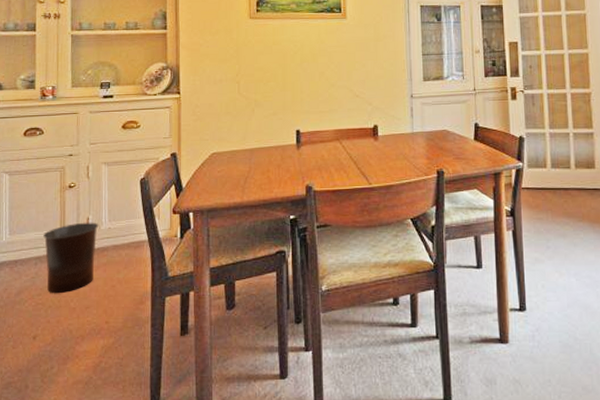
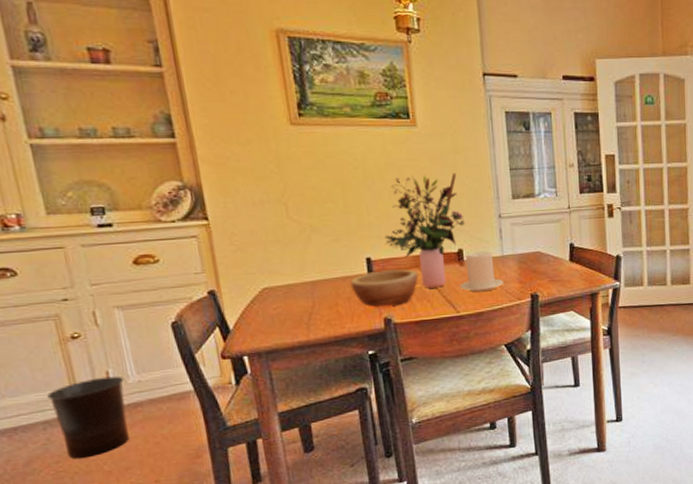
bowl: none [281,140,339,176] -> present [350,268,419,308]
bouquet: none [312,57,381,160] -> present [384,172,465,289]
candle: none [373,127,412,166] -> present [459,251,503,293]

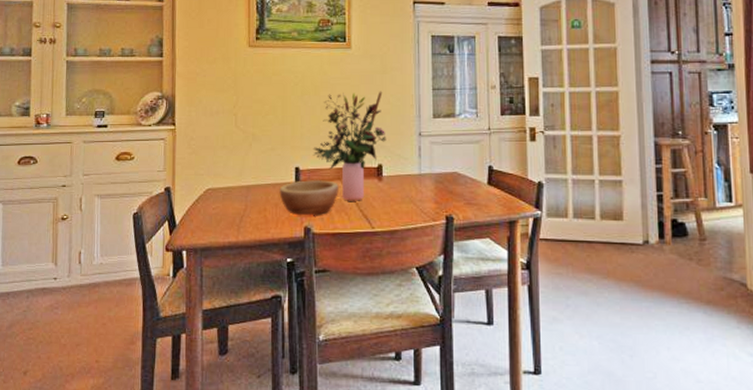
waste bin: present [47,376,129,459] -> none [35,256,91,328]
candle: present [459,251,503,293] -> none [376,168,419,210]

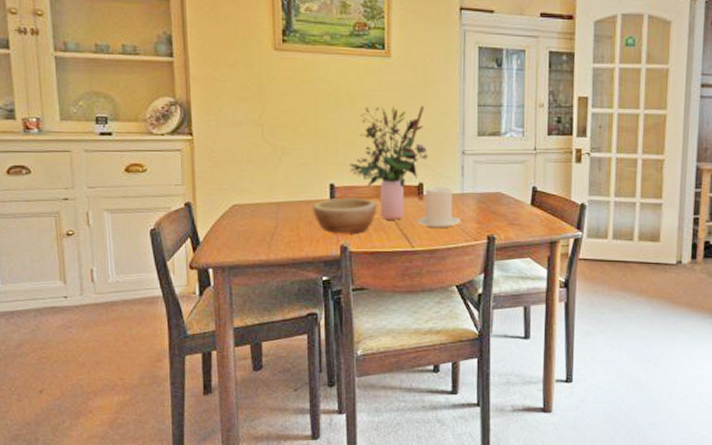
candle: none [376,168,419,210] -> present [417,186,461,229]

